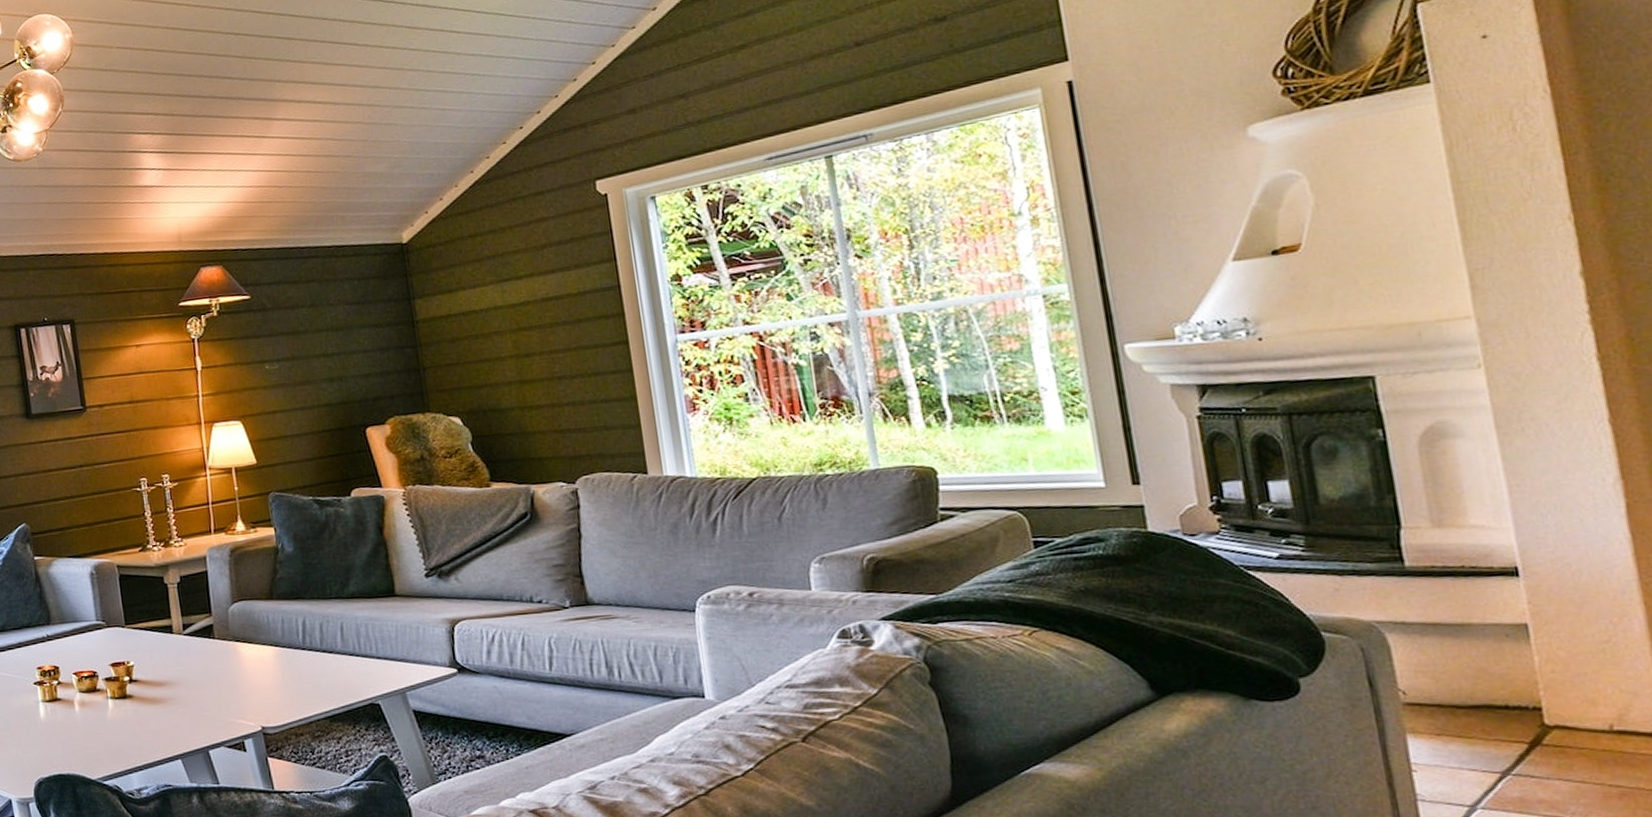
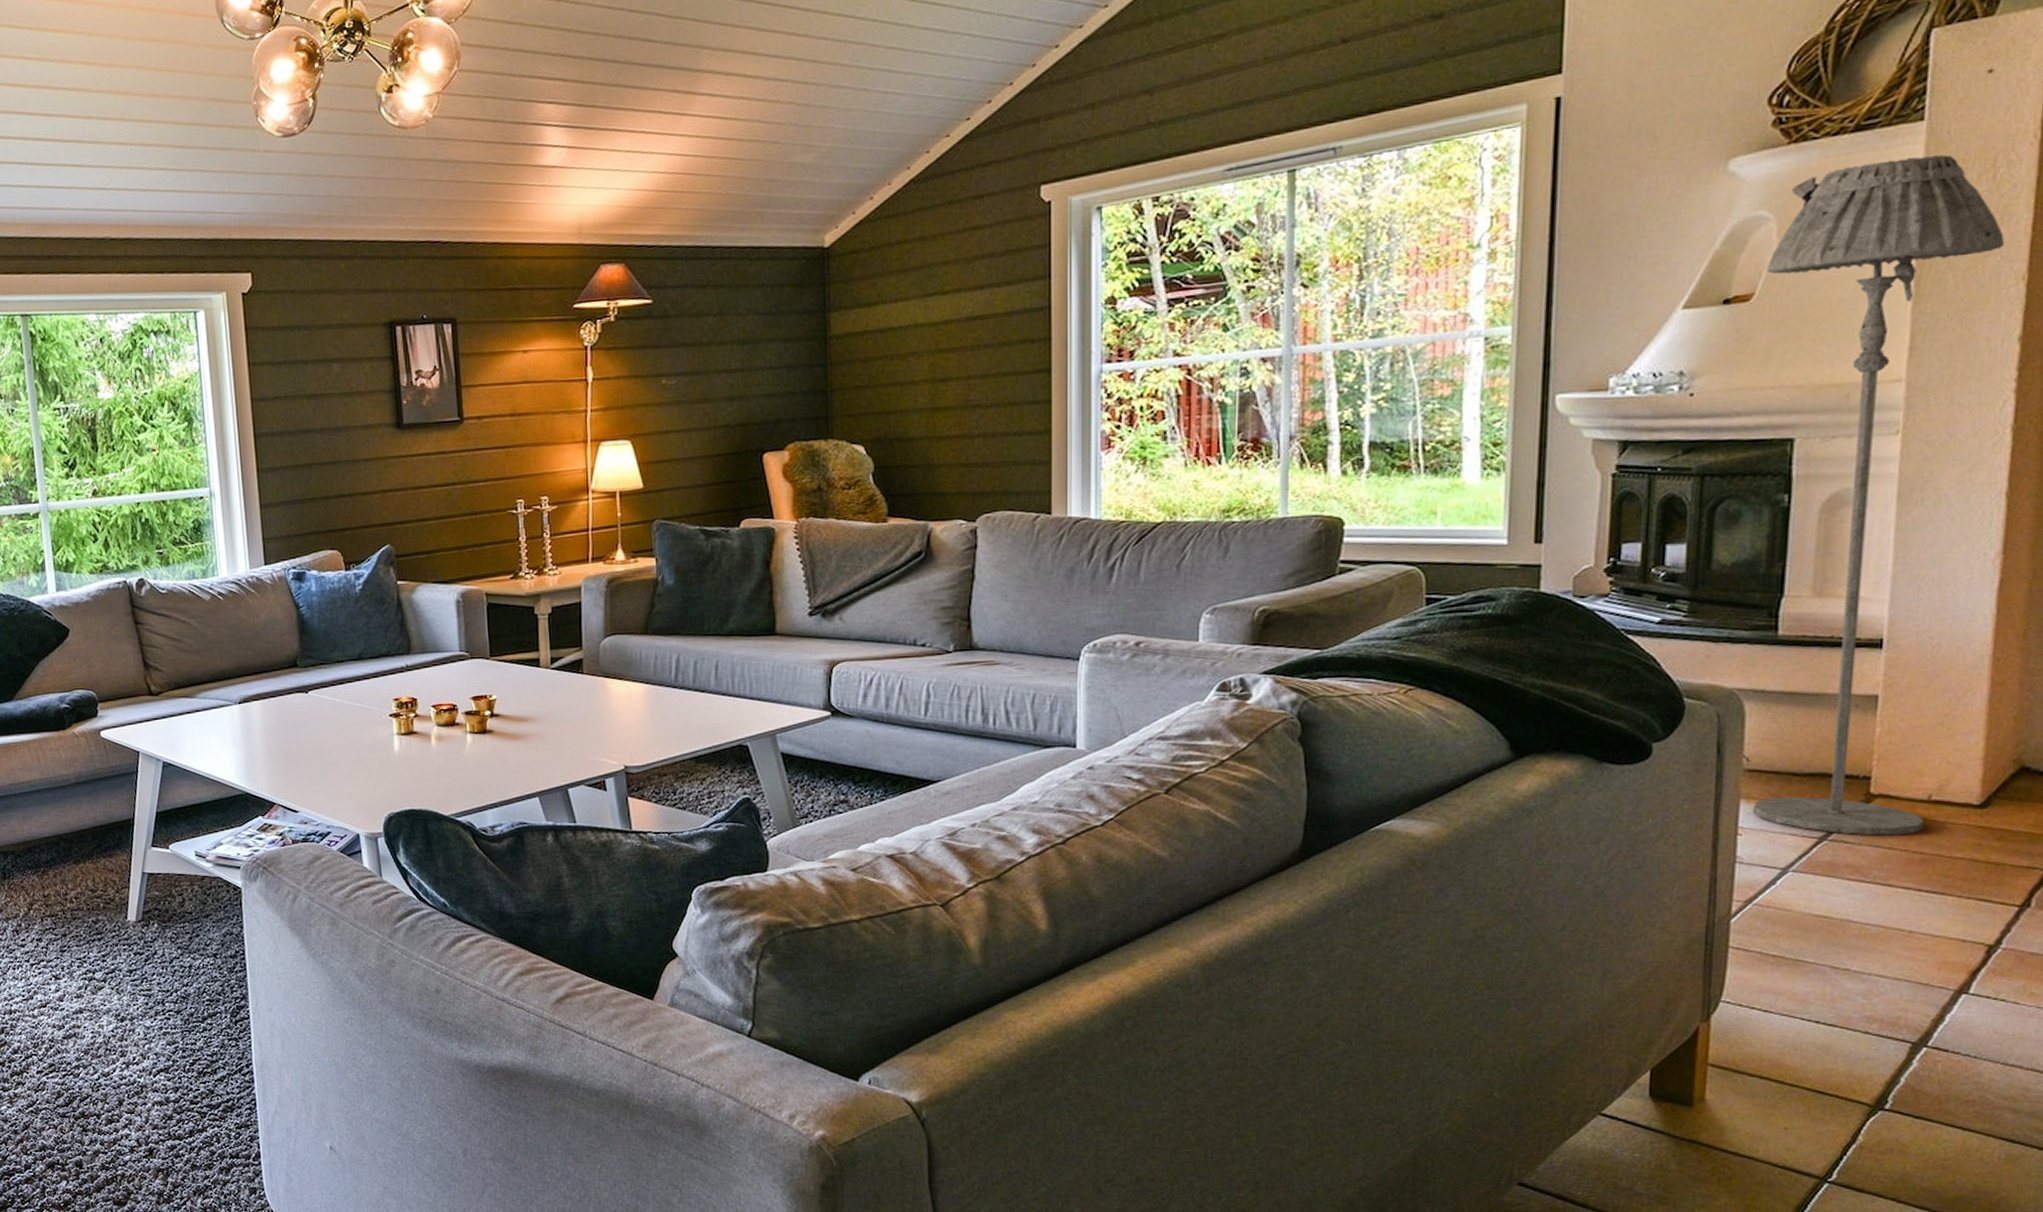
floor lamp: none [1307,111,1614,769] -> present [1752,154,2005,836]

